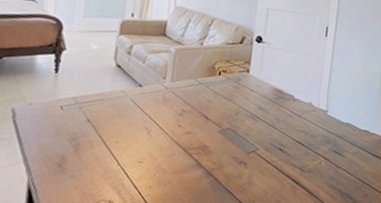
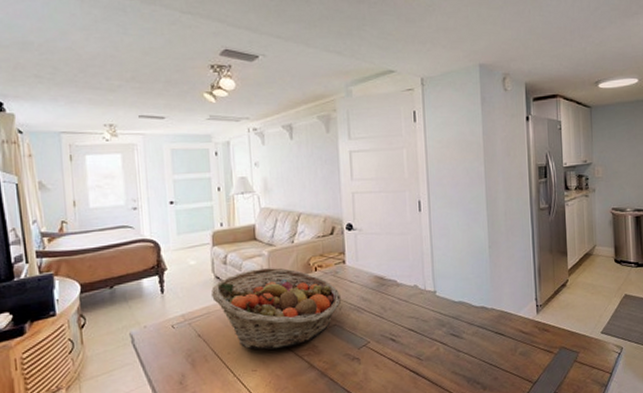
fruit basket: none [108,64,240,144] -> present [210,268,342,350]

